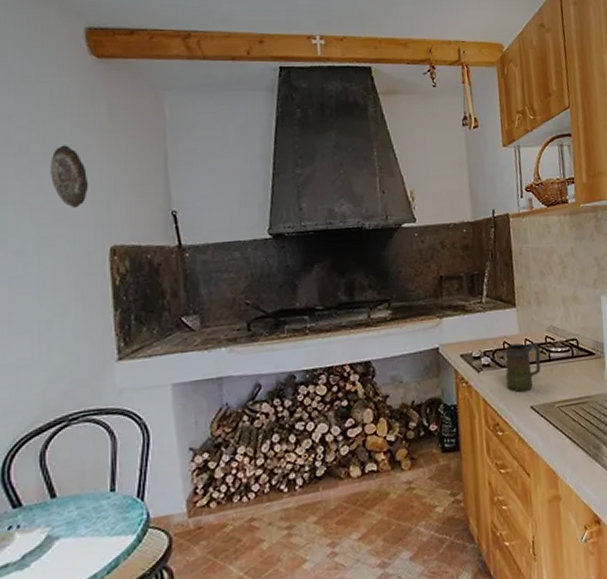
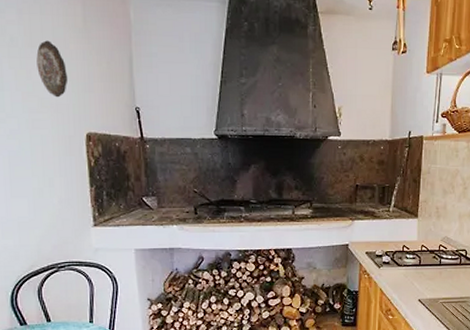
mug: present [505,342,541,392] -> none [401,248,433,288]

